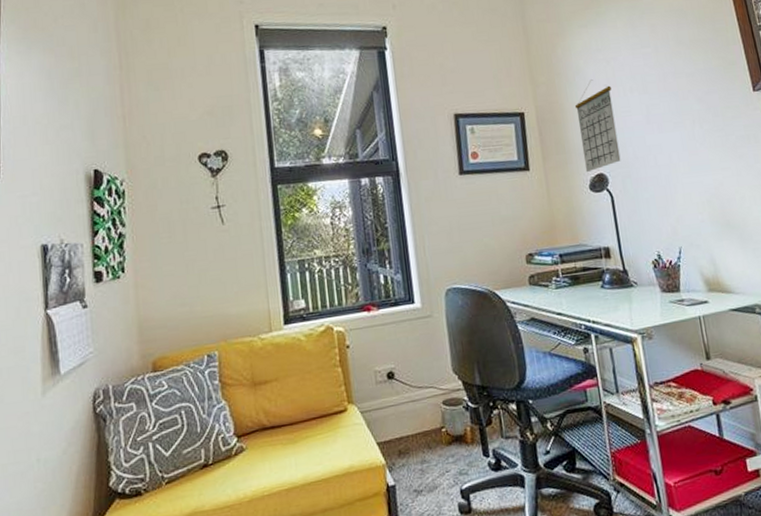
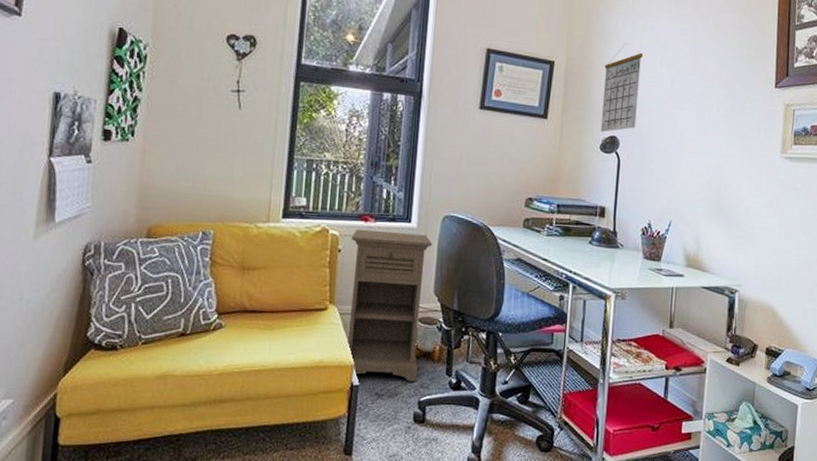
nightstand: none [357,313,454,474] -> present [347,229,433,382]

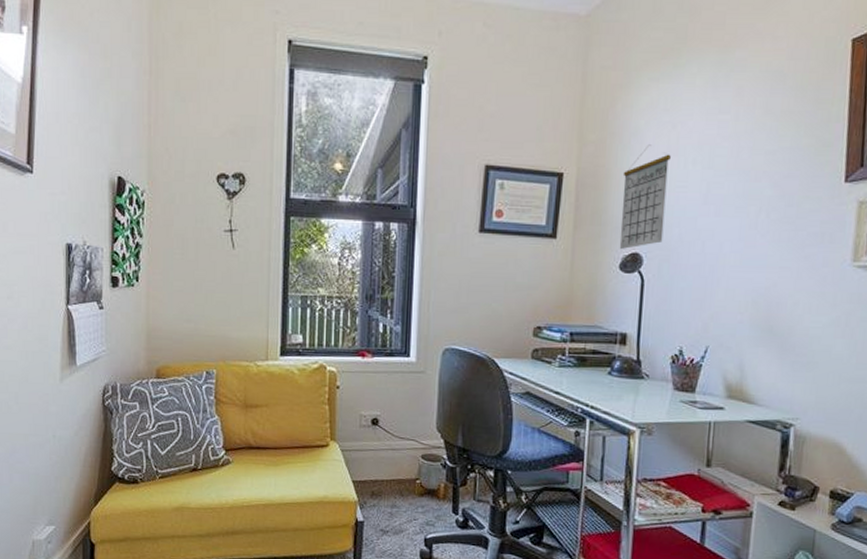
nightstand: present [347,229,433,382] -> none [349,365,433,520]

